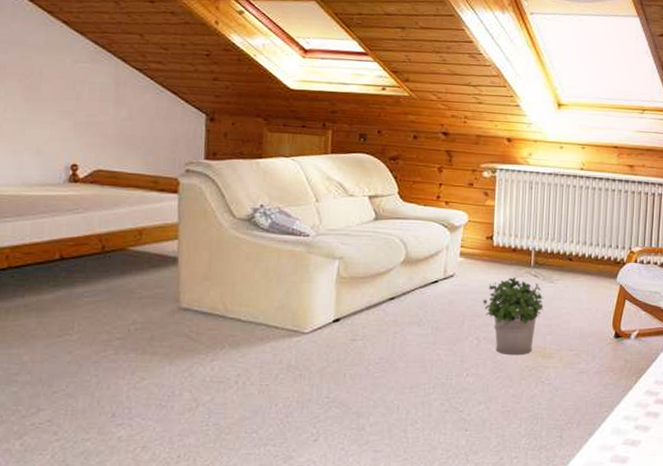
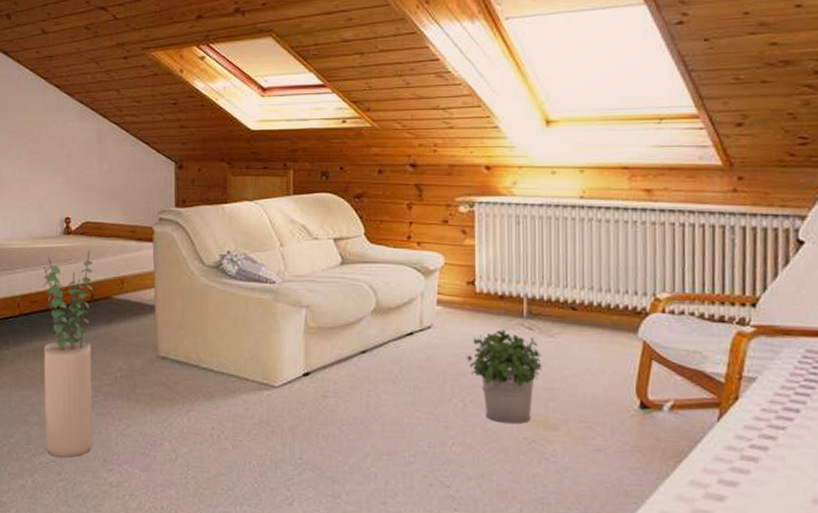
vase: none [38,199,105,416] -> present [43,250,93,458]

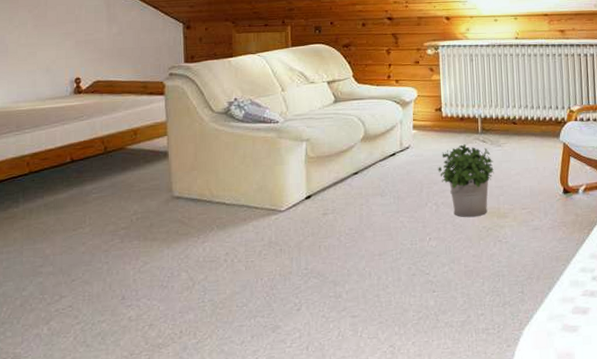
vase: present [43,250,93,458] -> none [54,106,110,302]

